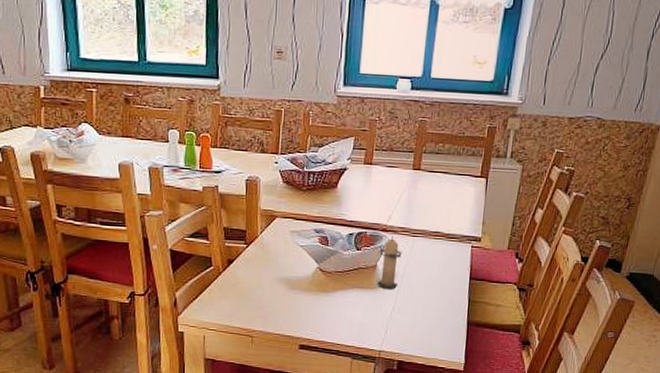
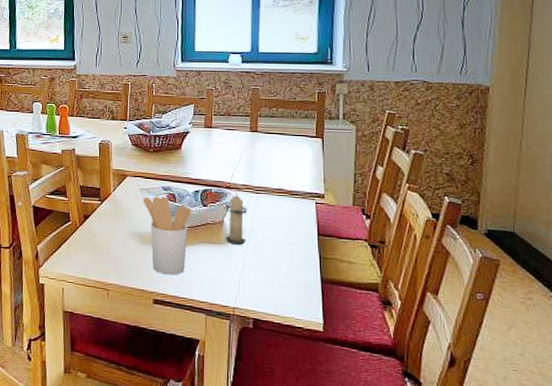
utensil holder: none [292,239,344,321] -> present [143,196,192,275]

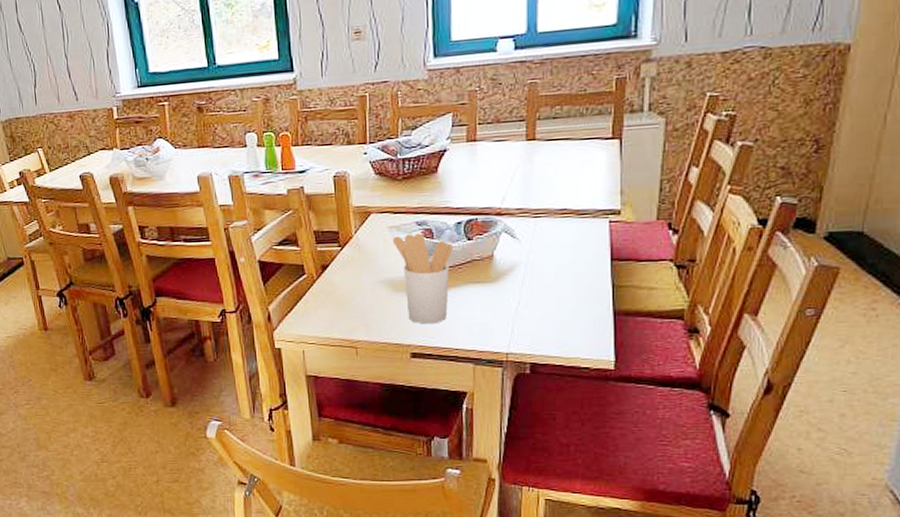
candle: present [225,193,247,245] -> none [495,219,523,281]

